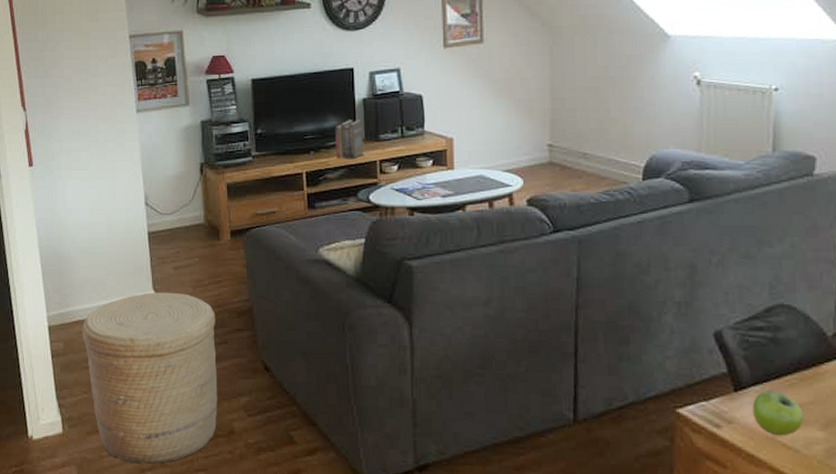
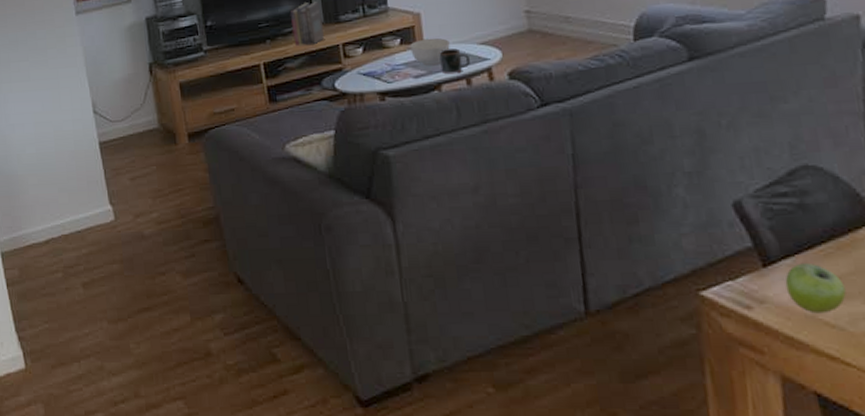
basket: present [82,292,218,464] -> none [37,205,191,397]
bowl: none [440,162,477,188] -> present [409,38,450,66]
mug: none [466,173,494,197] -> present [439,48,470,75]

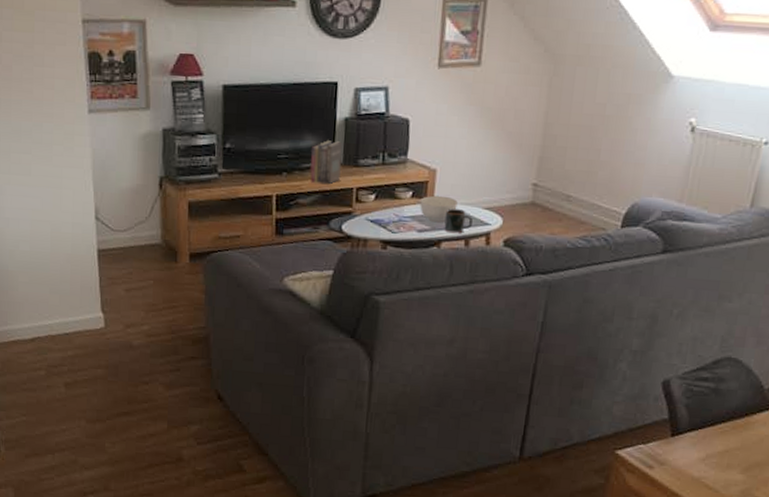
fruit: present [785,262,847,314] -> none [683,436,729,478]

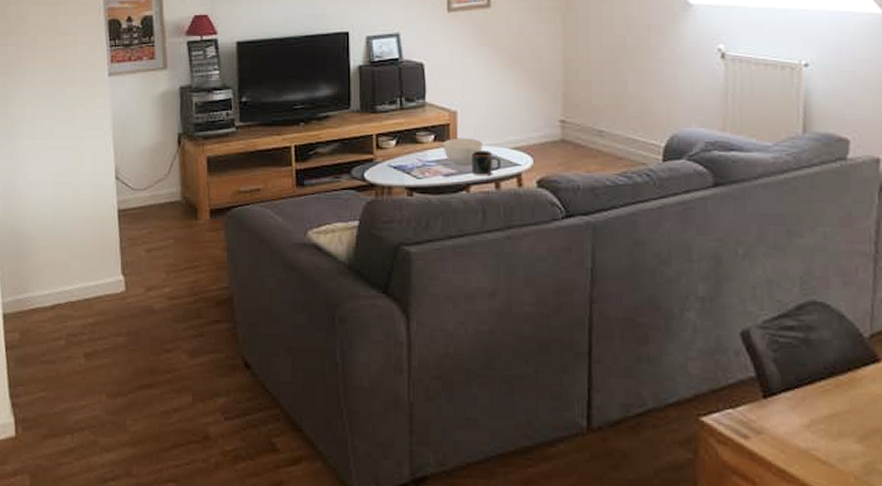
books: present [310,140,342,186] -> none [326,89,360,134]

